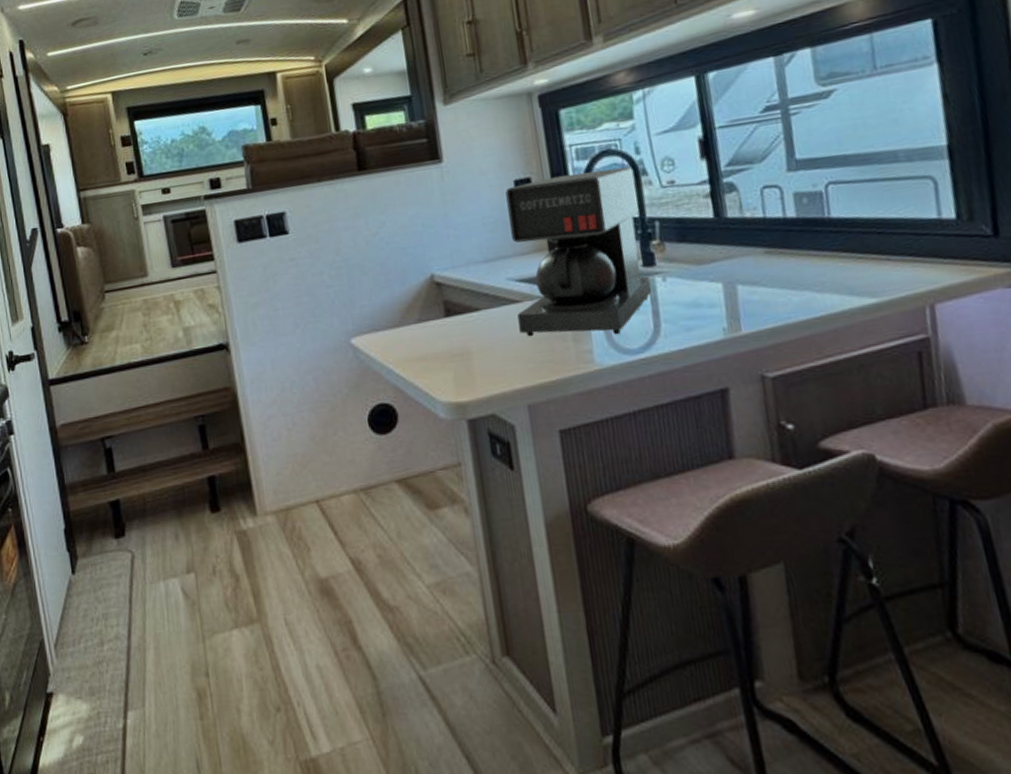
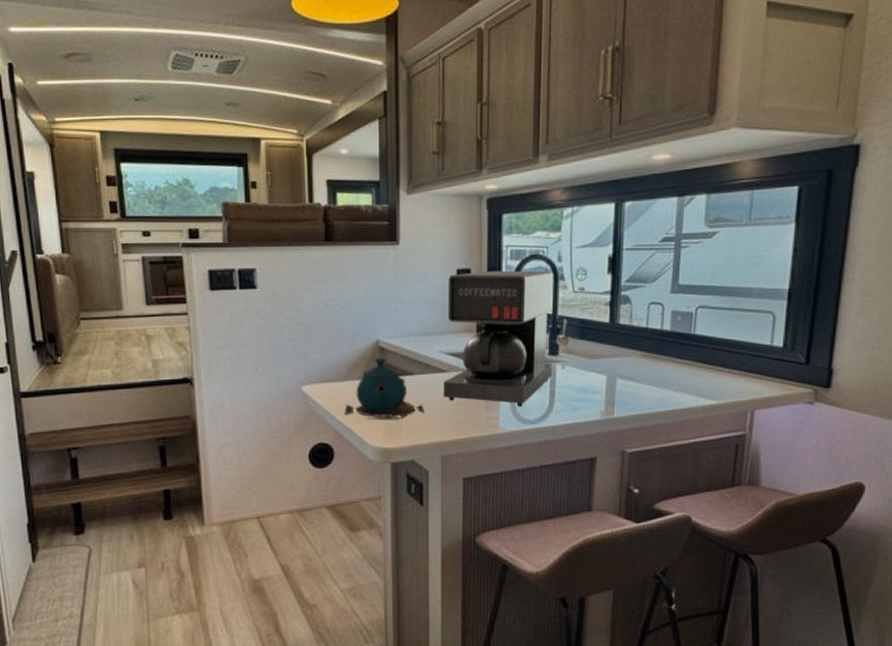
teapot: none [404,293,499,370] -> present [345,357,424,419]

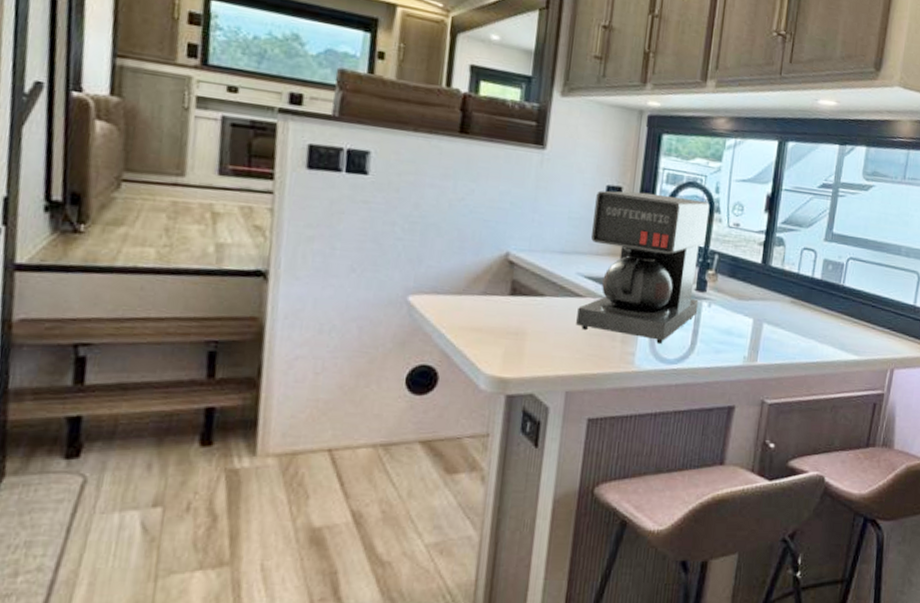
teapot: present [345,357,424,419] -> none [457,272,553,346]

